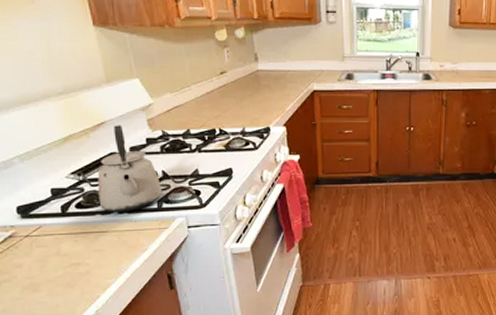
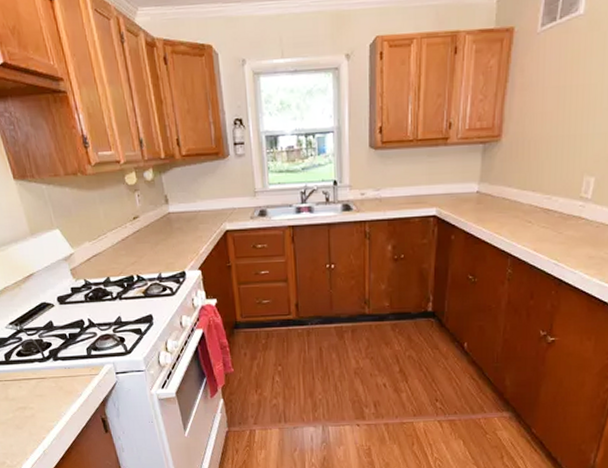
kettle: present [97,125,163,212] -> none [32,276,90,360]

